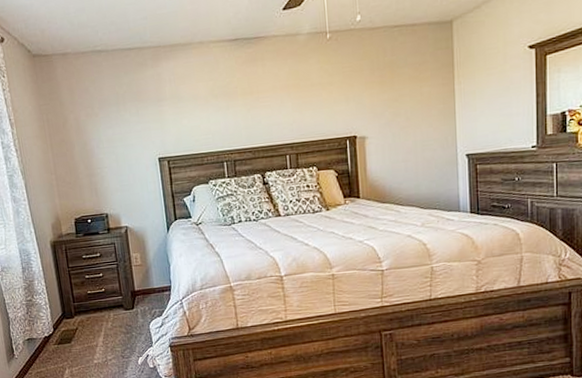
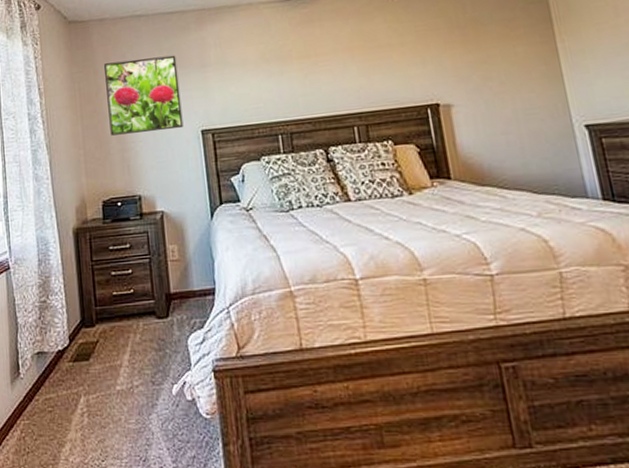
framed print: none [69,89,143,163] -> present [104,55,184,136]

